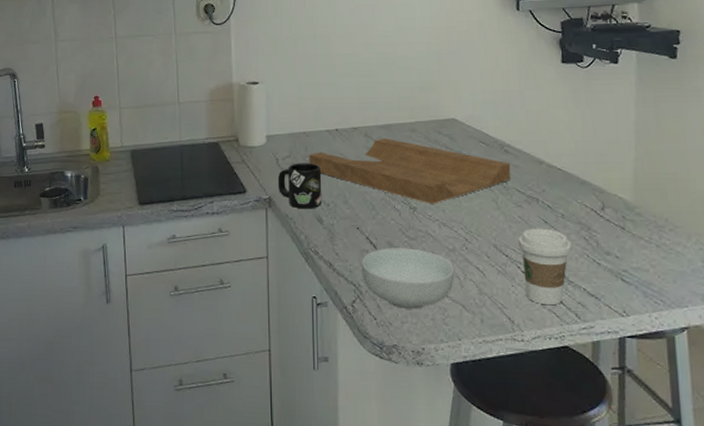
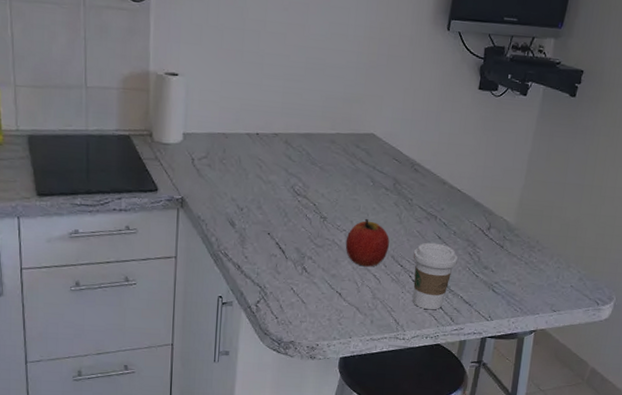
mug: present [277,163,322,209] -> none [191,164,238,212]
cutting board: present [309,138,511,204] -> none [226,146,418,215]
cereal bowl: present [361,248,454,309] -> none [268,253,354,310]
apple: none [440,207,489,259] -> present [345,219,390,267]

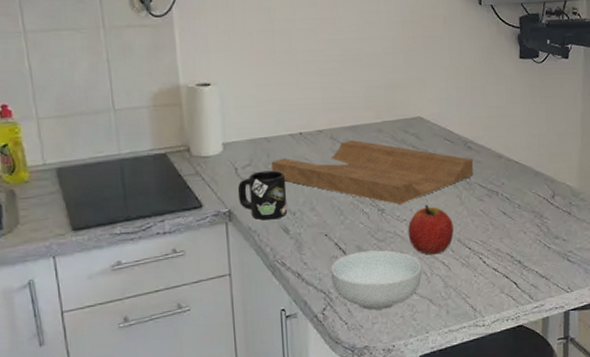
mug: none [191,164,238,212] -> present [237,170,288,220]
cutting board: none [226,146,418,215] -> present [271,139,474,205]
cereal bowl: none [268,253,354,310] -> present [330,250,422,310]
coffee cup: present [413,242,459,310] -> none [480,219,527,291]

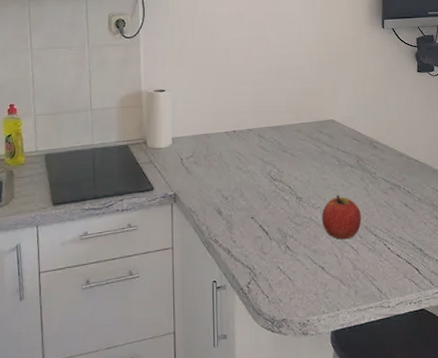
mug: present [237,170,288,220] -> none [182,161,222,203]
cutting board: present [271,139,474,205] -> none [210,137,379,194]
cereal bowl: present [330,250,422,310] -> none [255,233,333,287]

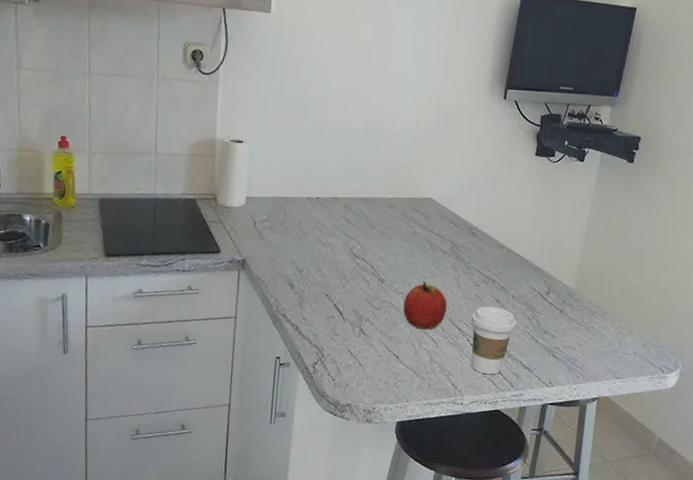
coffee cup: none [384,210,427,276] -> present [471,306,518,375]

